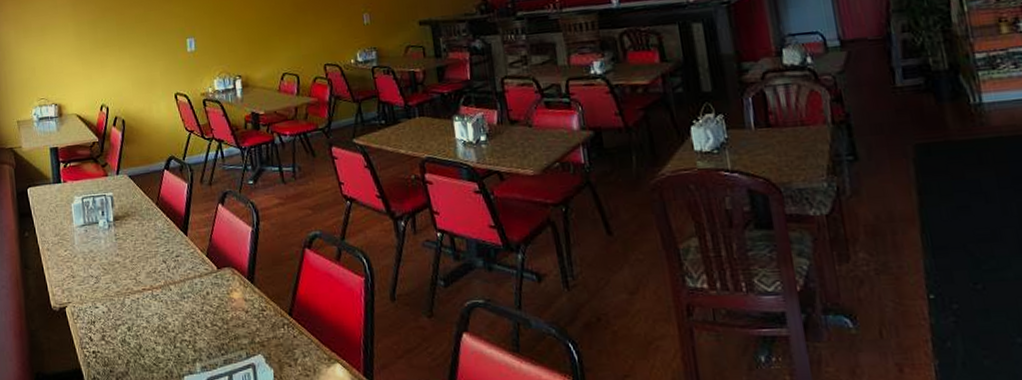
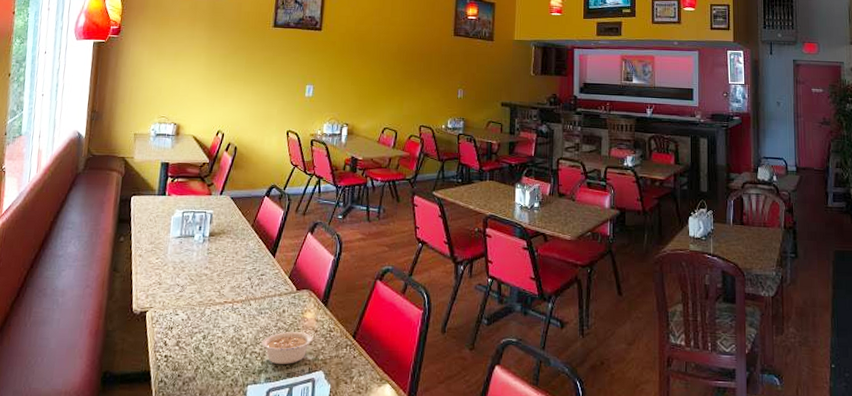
legume: none [189,314,254,351] -> present [261,332,322,364]

